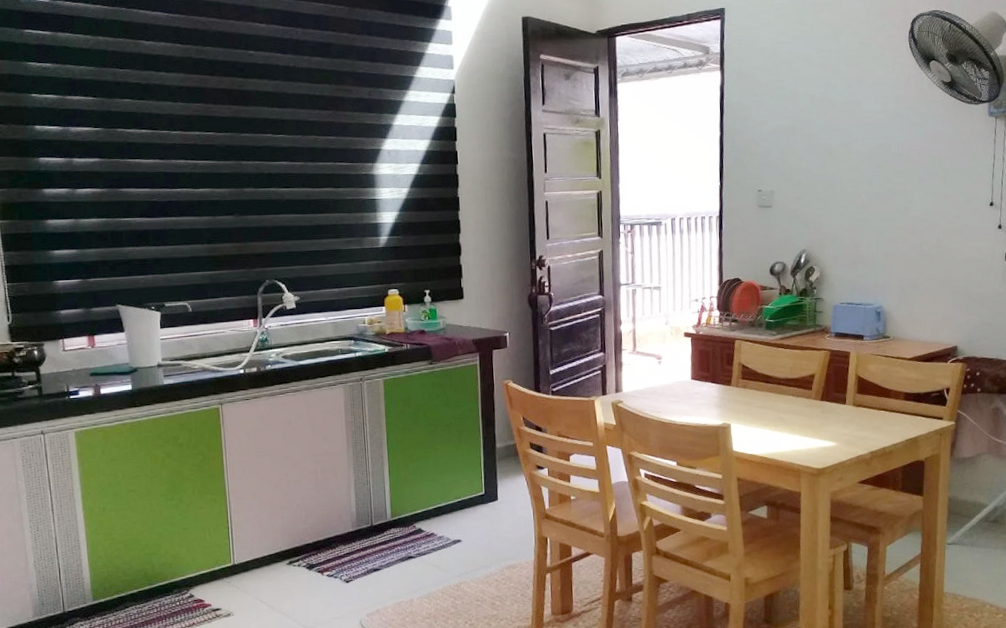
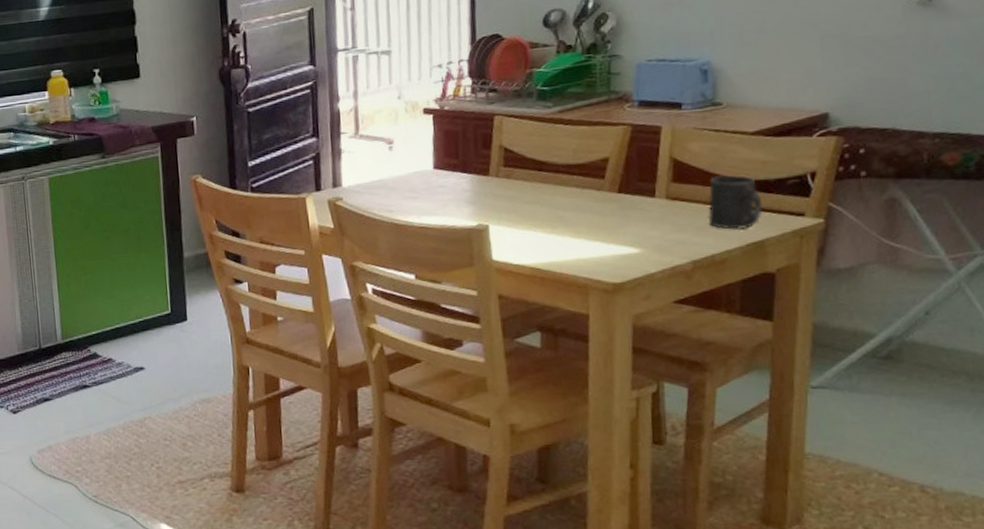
mug: none [880,389,916,429] -> present [707,174,763,230]

